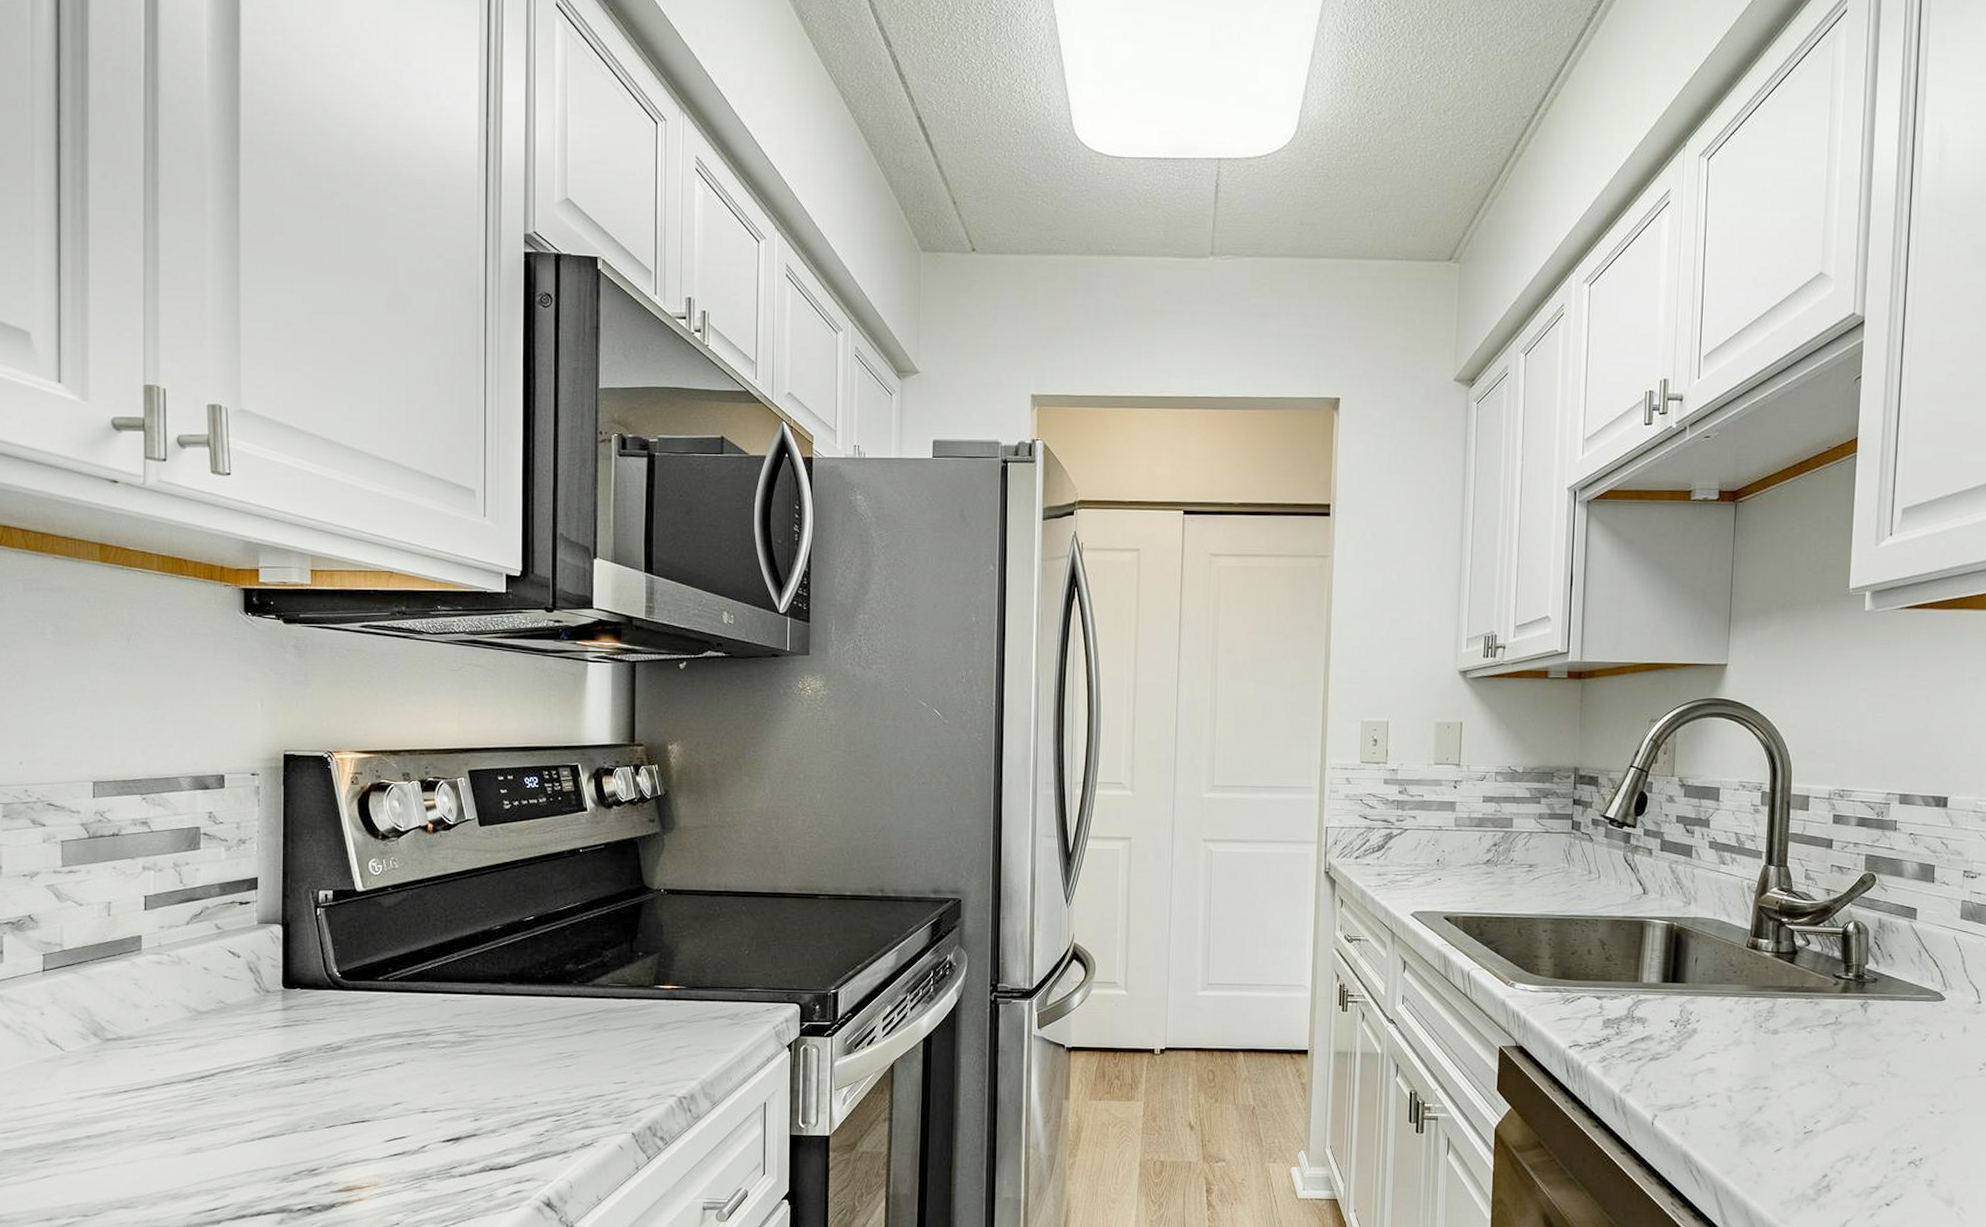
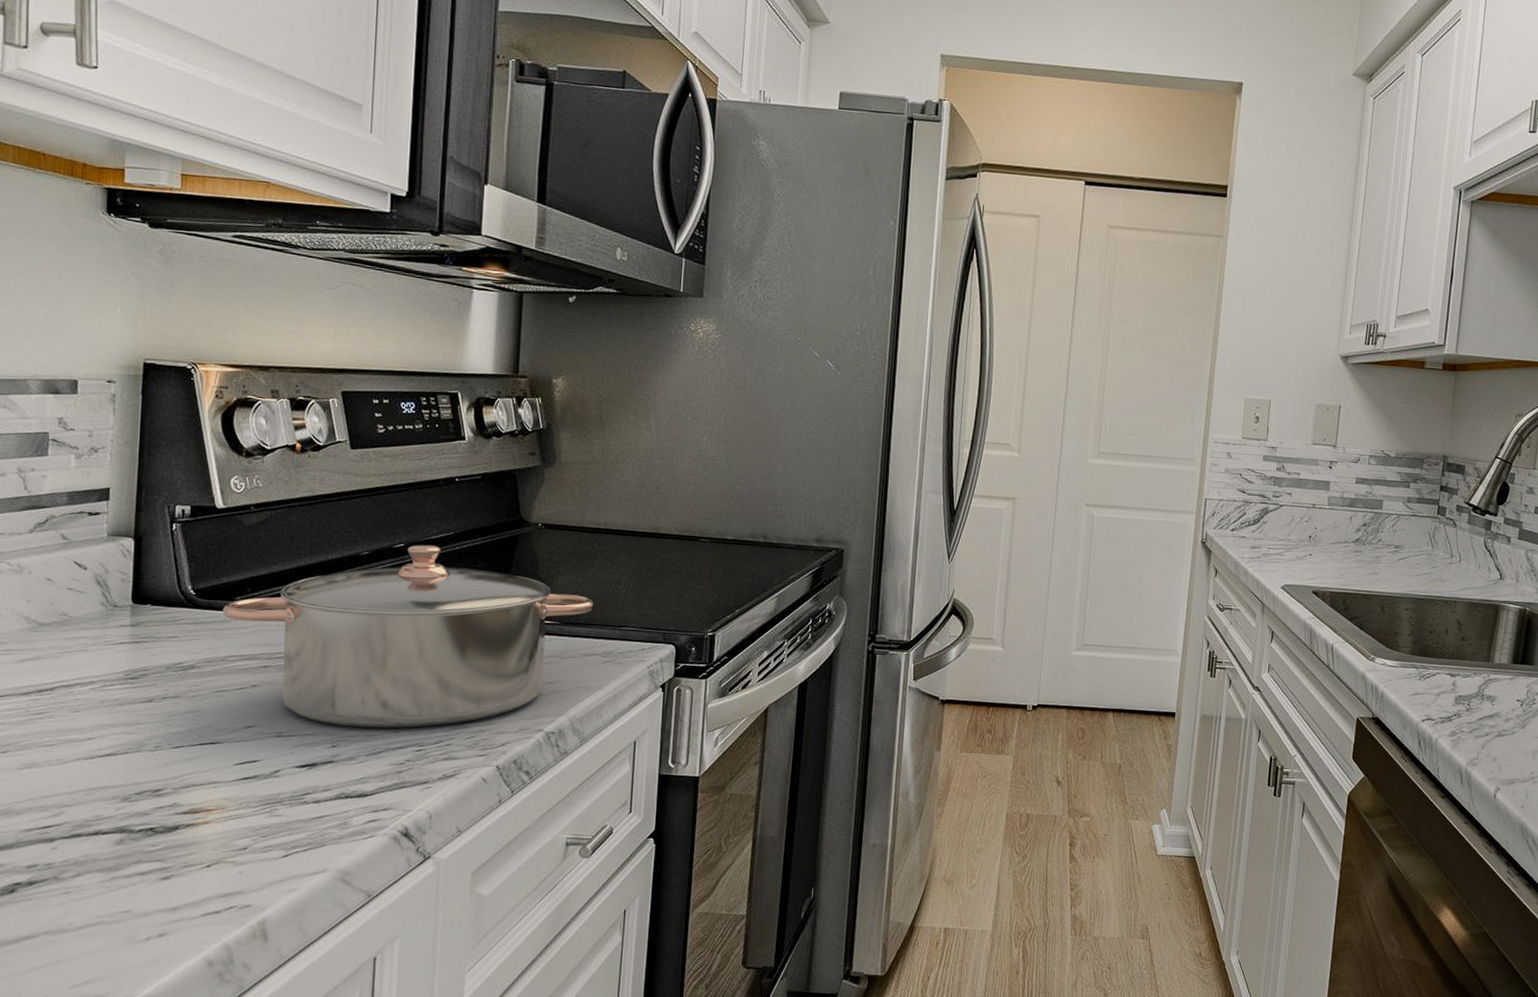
cooking pot: none [367,916,719,1100] -> present [223,544,594,728]

